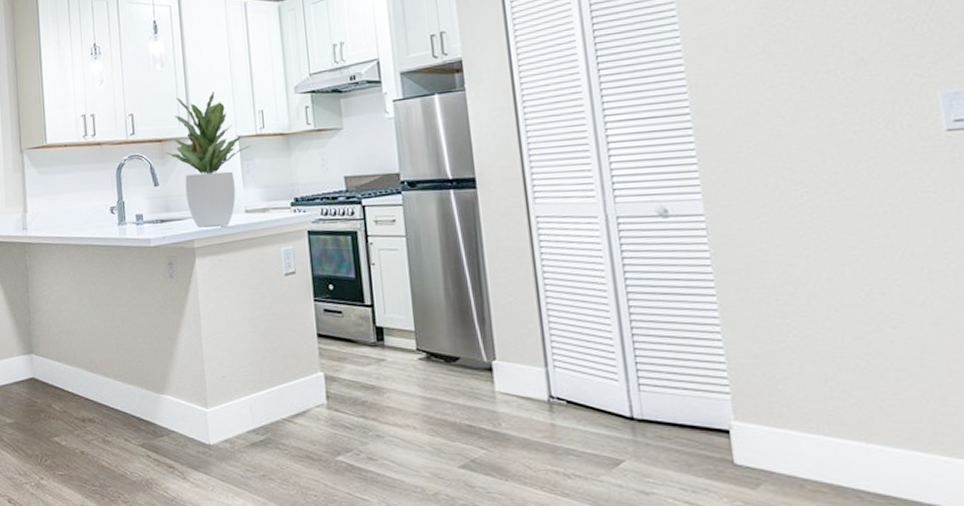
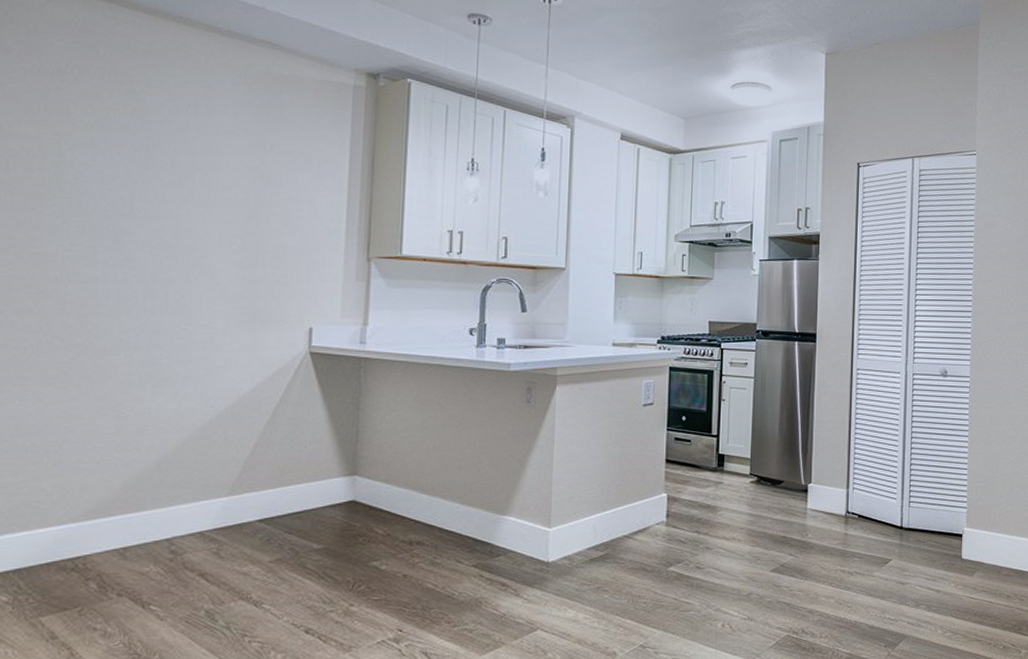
potted plant: present [164,91,250,228] -> none [537,227,625,358]

